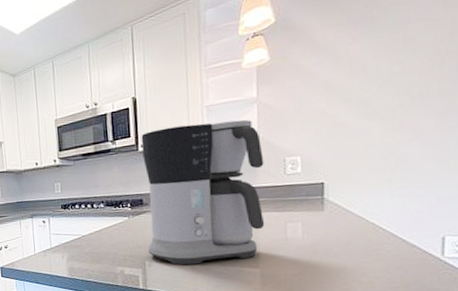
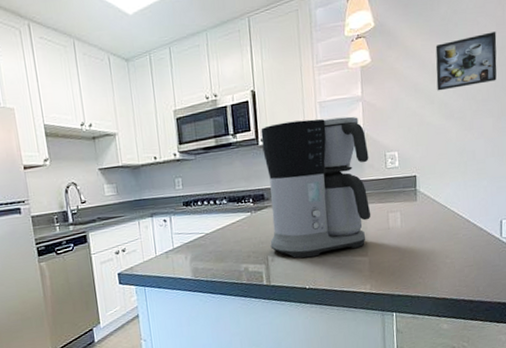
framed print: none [354,13,444,88] -> present [435,31,497,91]

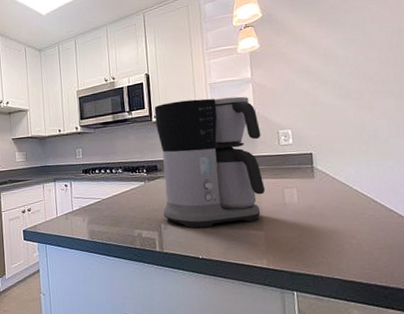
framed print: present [435,31,497,91] -> none [326,17,396,73]

